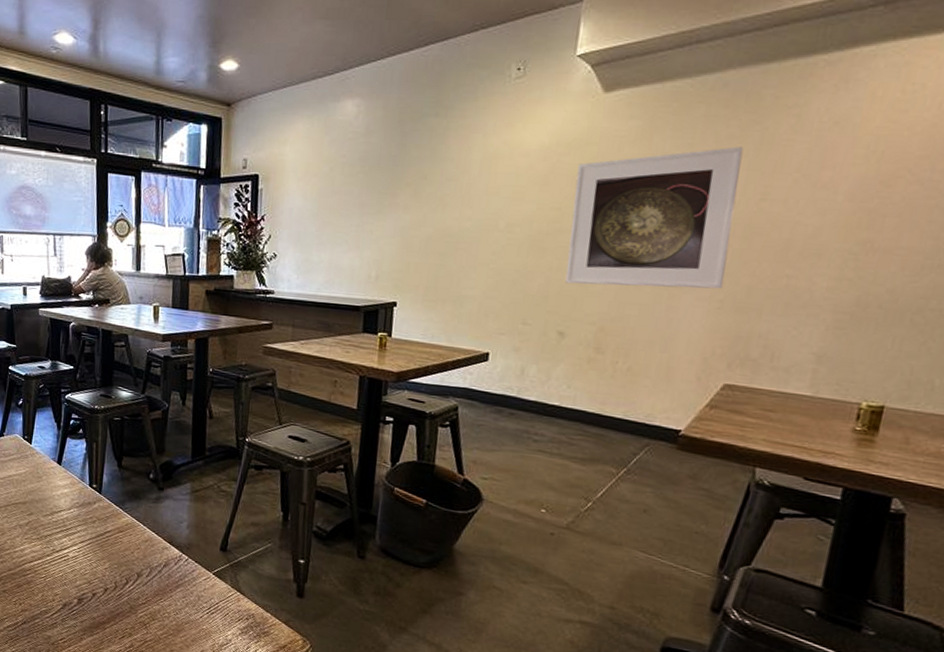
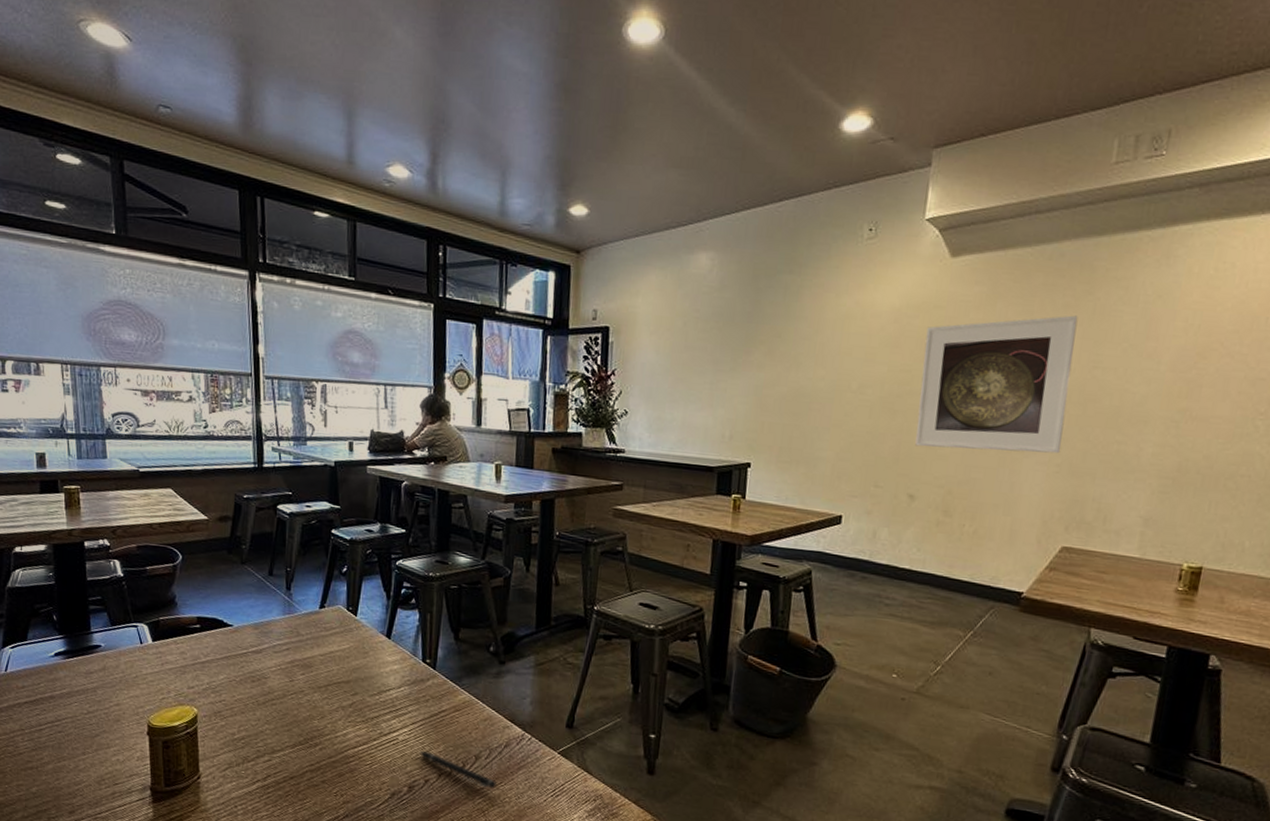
pen: none [88,567,158,604] -> present [420,750,498,789]

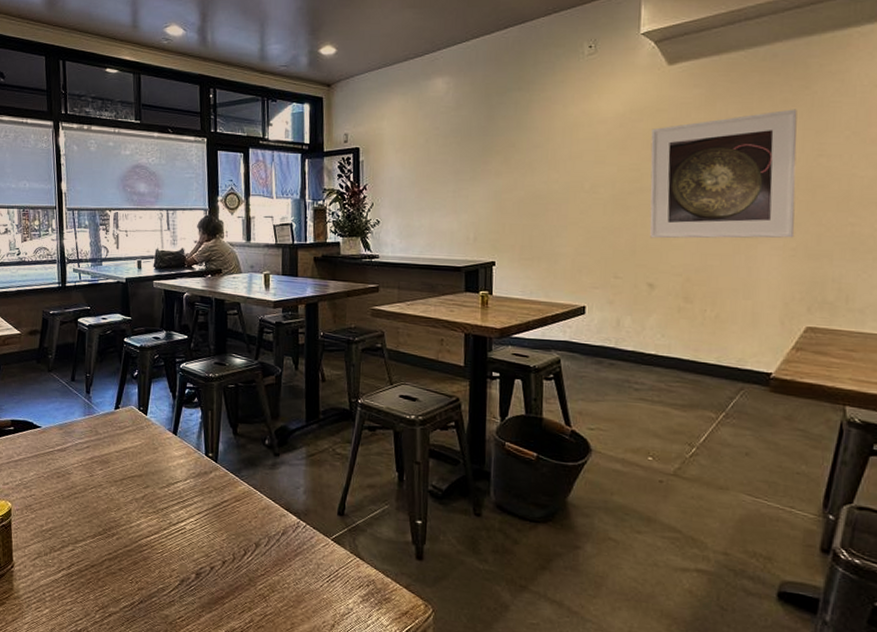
pen: present [420,750,498,789] -> none [205,539,277,575]

